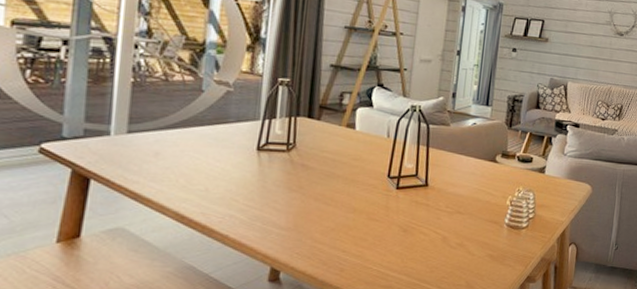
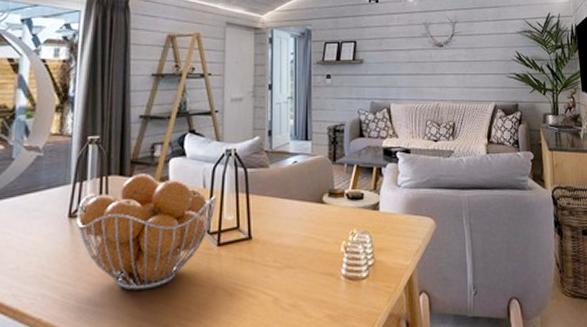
fruit basket: none [264,118,400,220] -> present [76,174,217,291]

